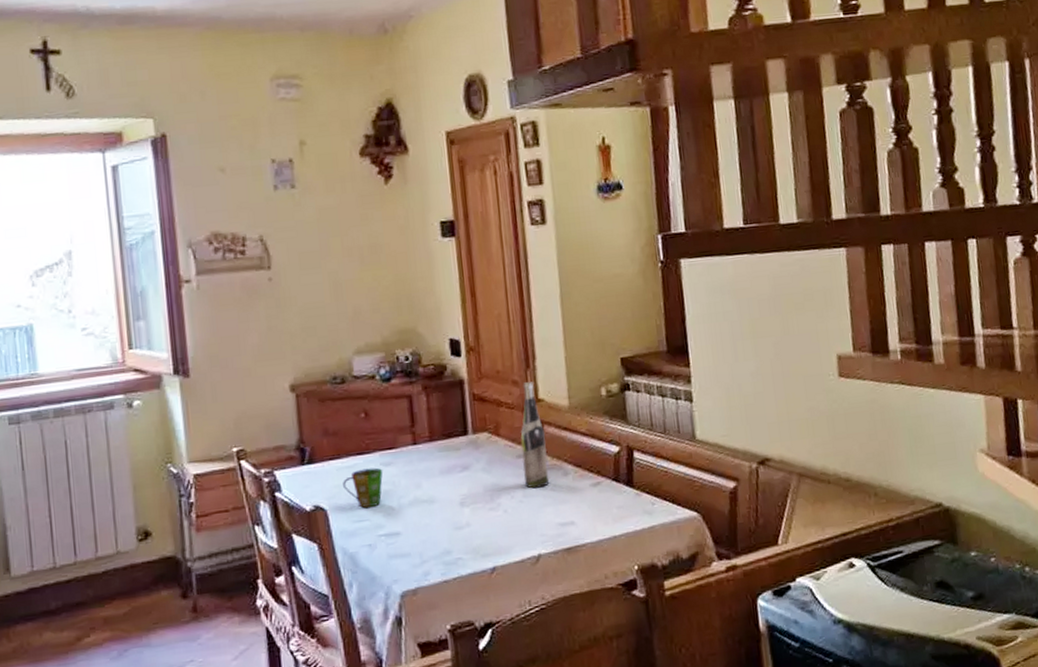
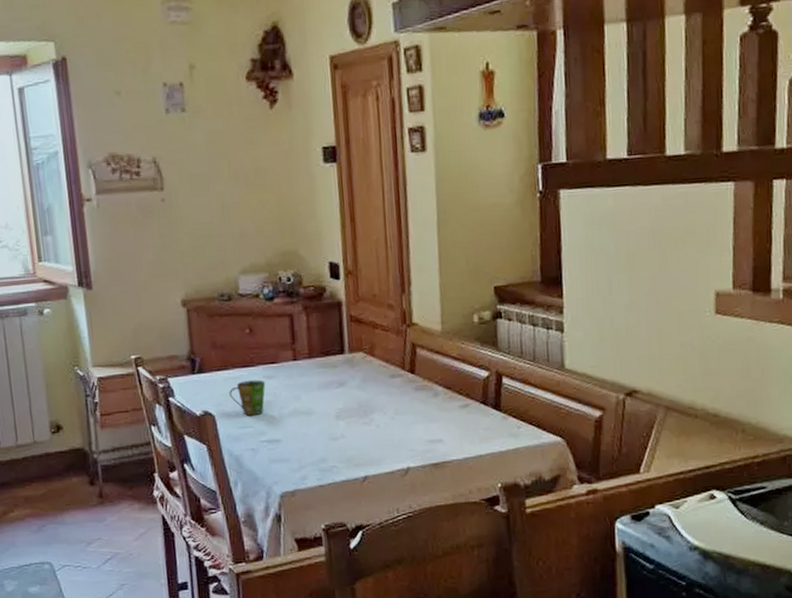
wine bottle: present [520,381,550,488] -> none [394,305,420,407]

